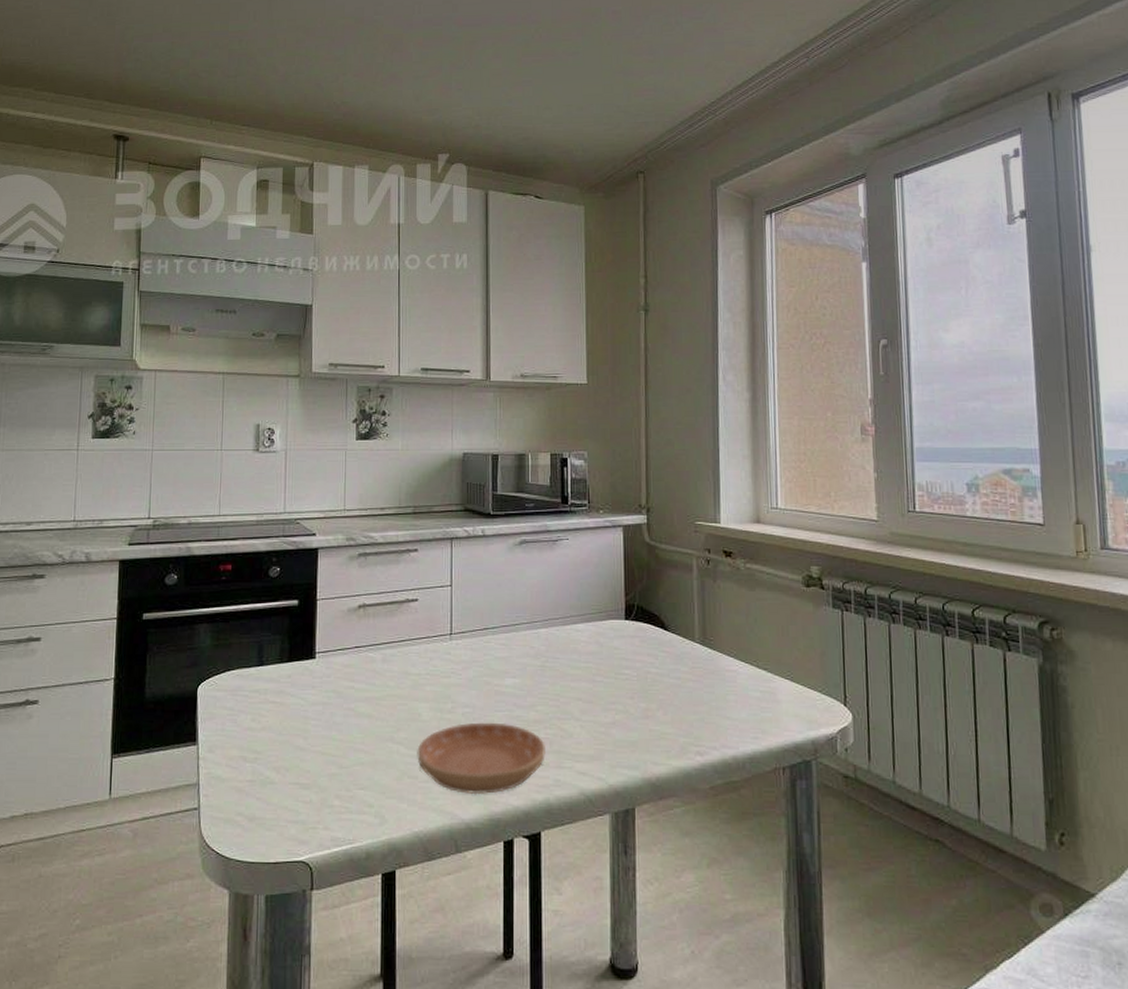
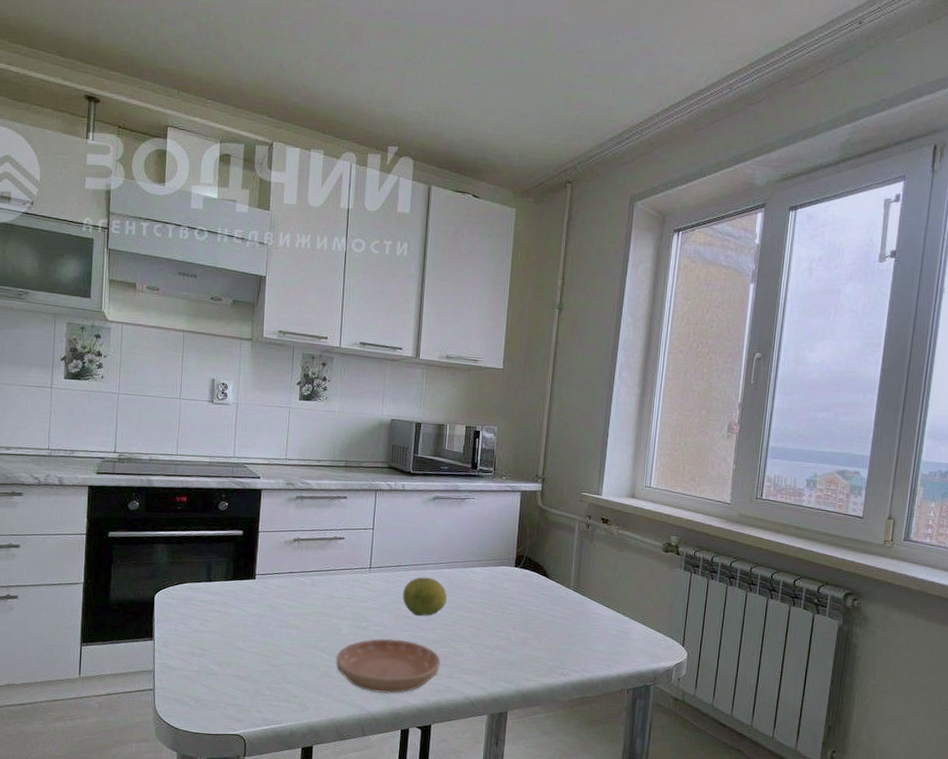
fruit: none [493,641,546,691] -> present [403,577,447,617]

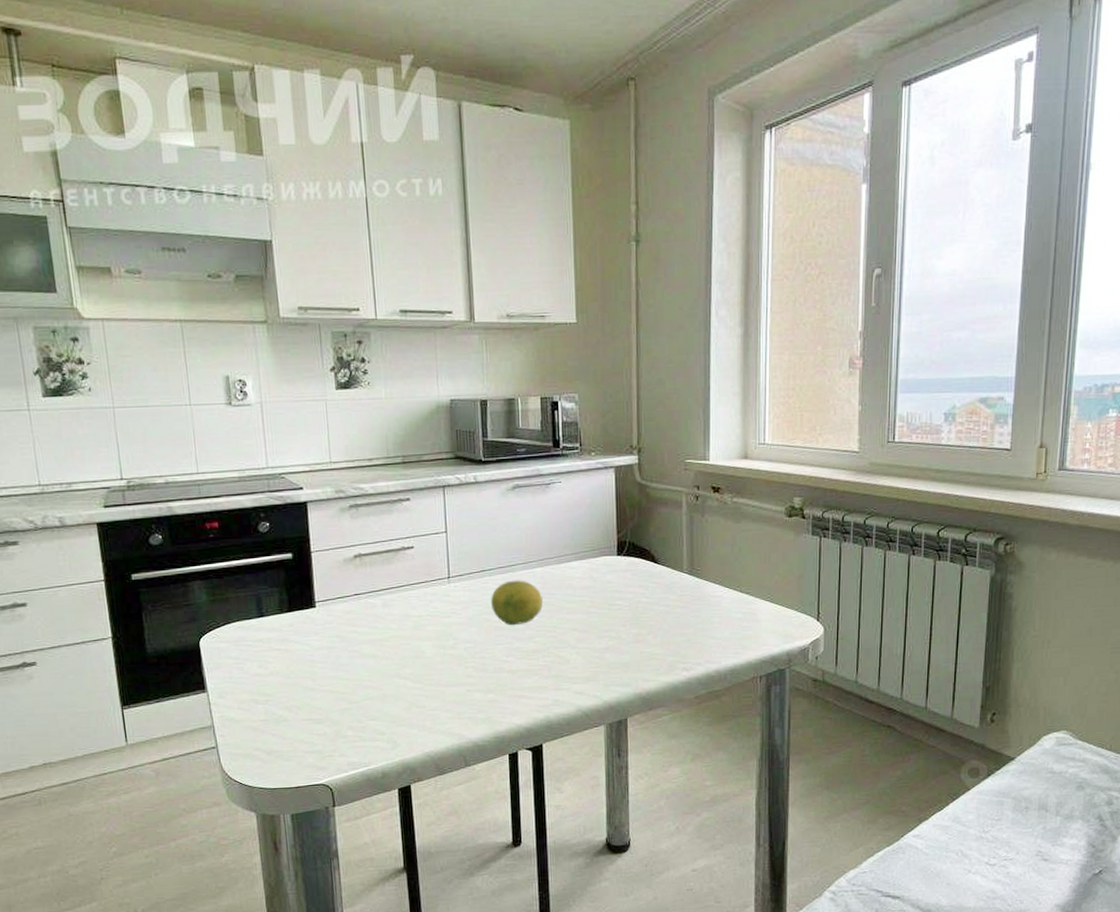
saucer: present [335,638,441,694] -> none [423,654,545,718]

